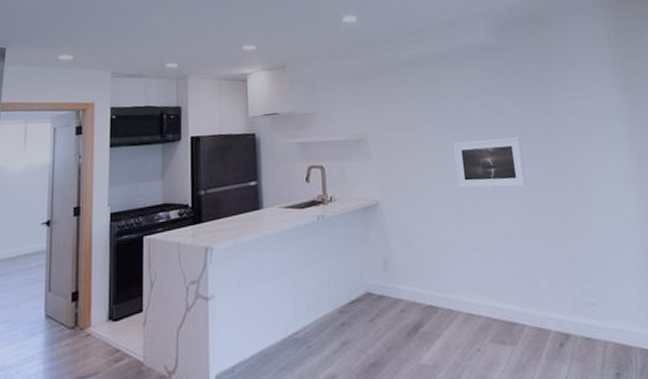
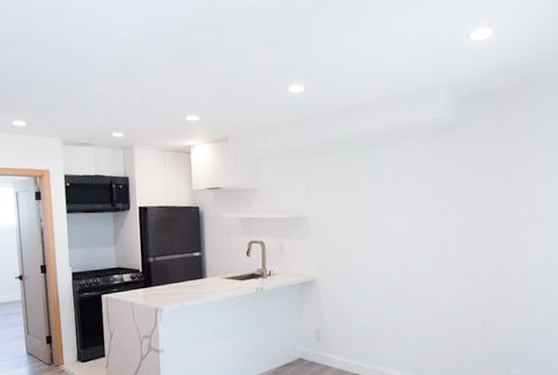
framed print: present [453,137,527,189] -> none [395,224,467,274]

